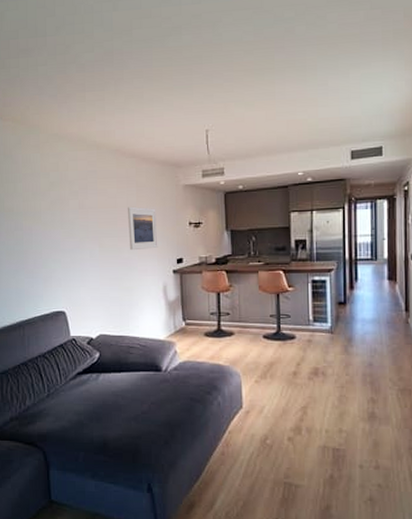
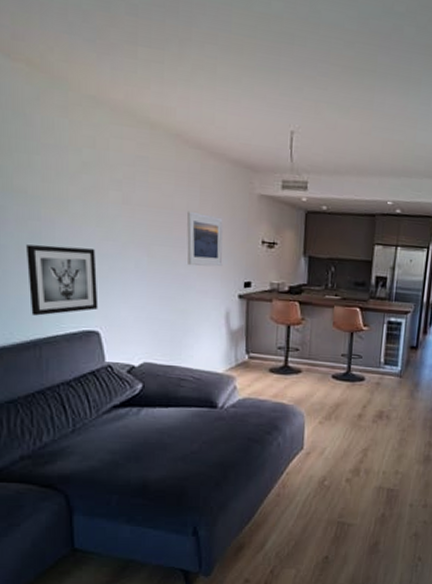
wall art: none [13,247,64,303] -> present [27,245,98,316]

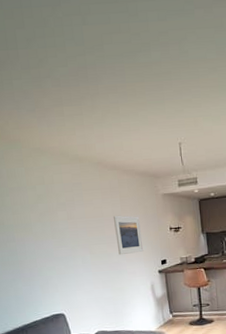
wall art: present [27,245,98,316] -> none [8,255,62,309]

